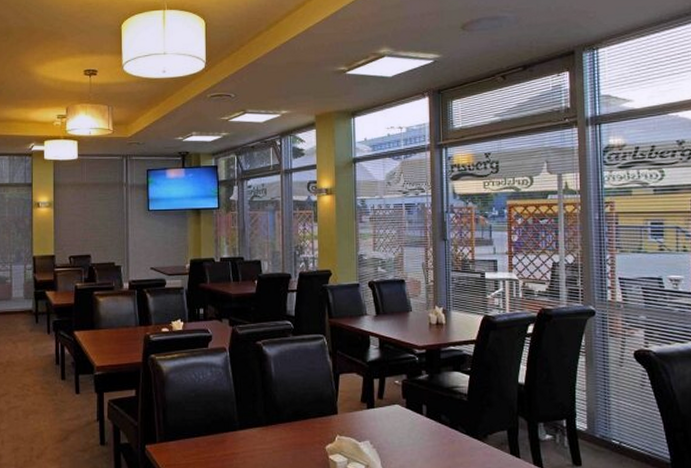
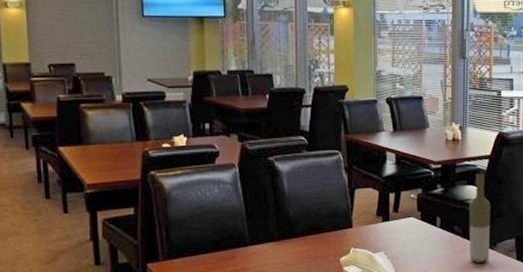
bottle: none [456,358,480,456] -> present [469,172,491,263]

